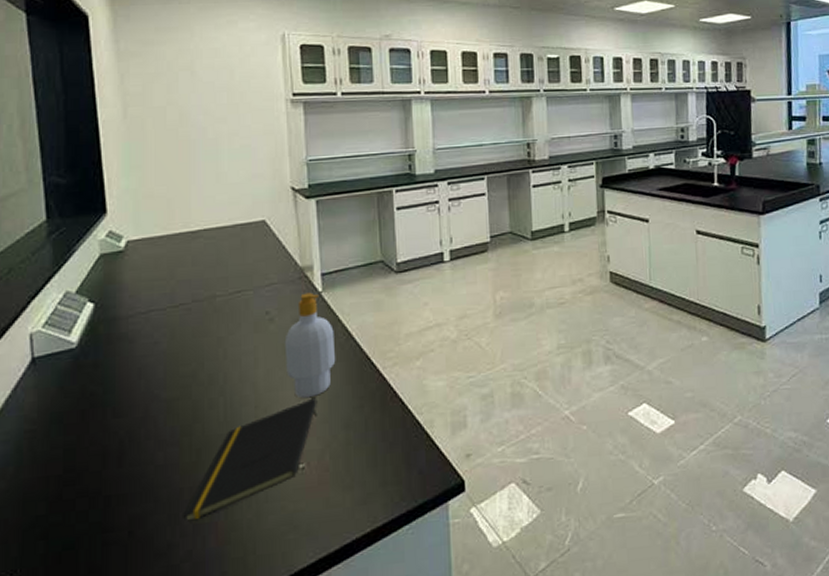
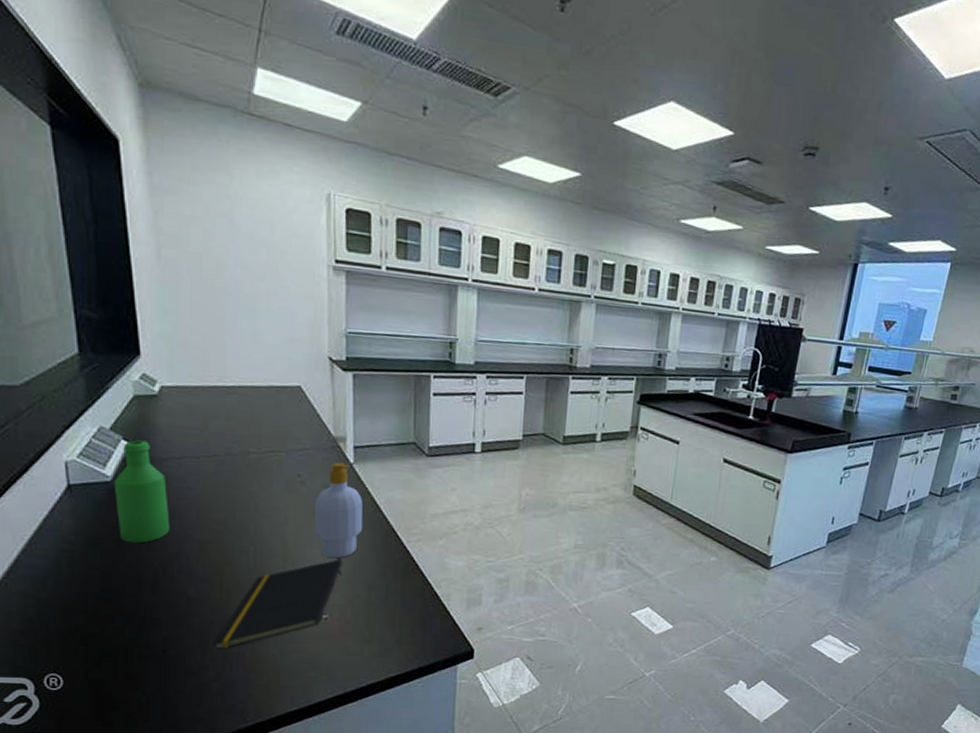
bottle: none [79,300,136,413] -> present [114,440,170,544]

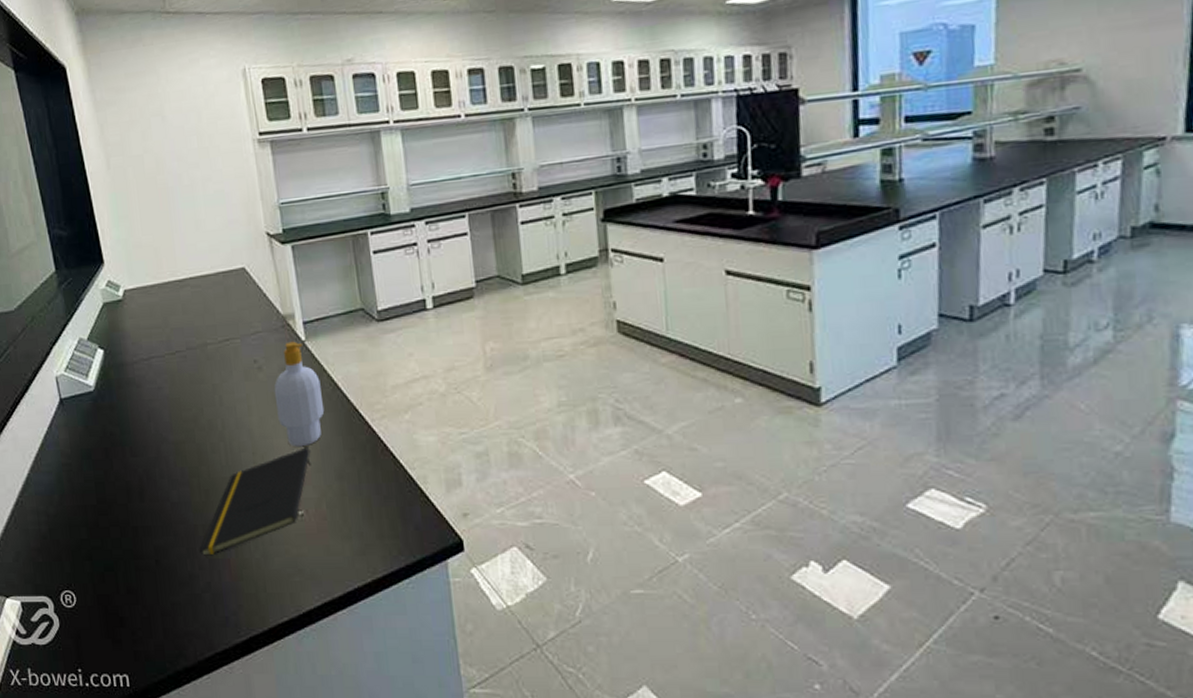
bottle: present [114,440,170,544] -> none [96,346,148,451]

